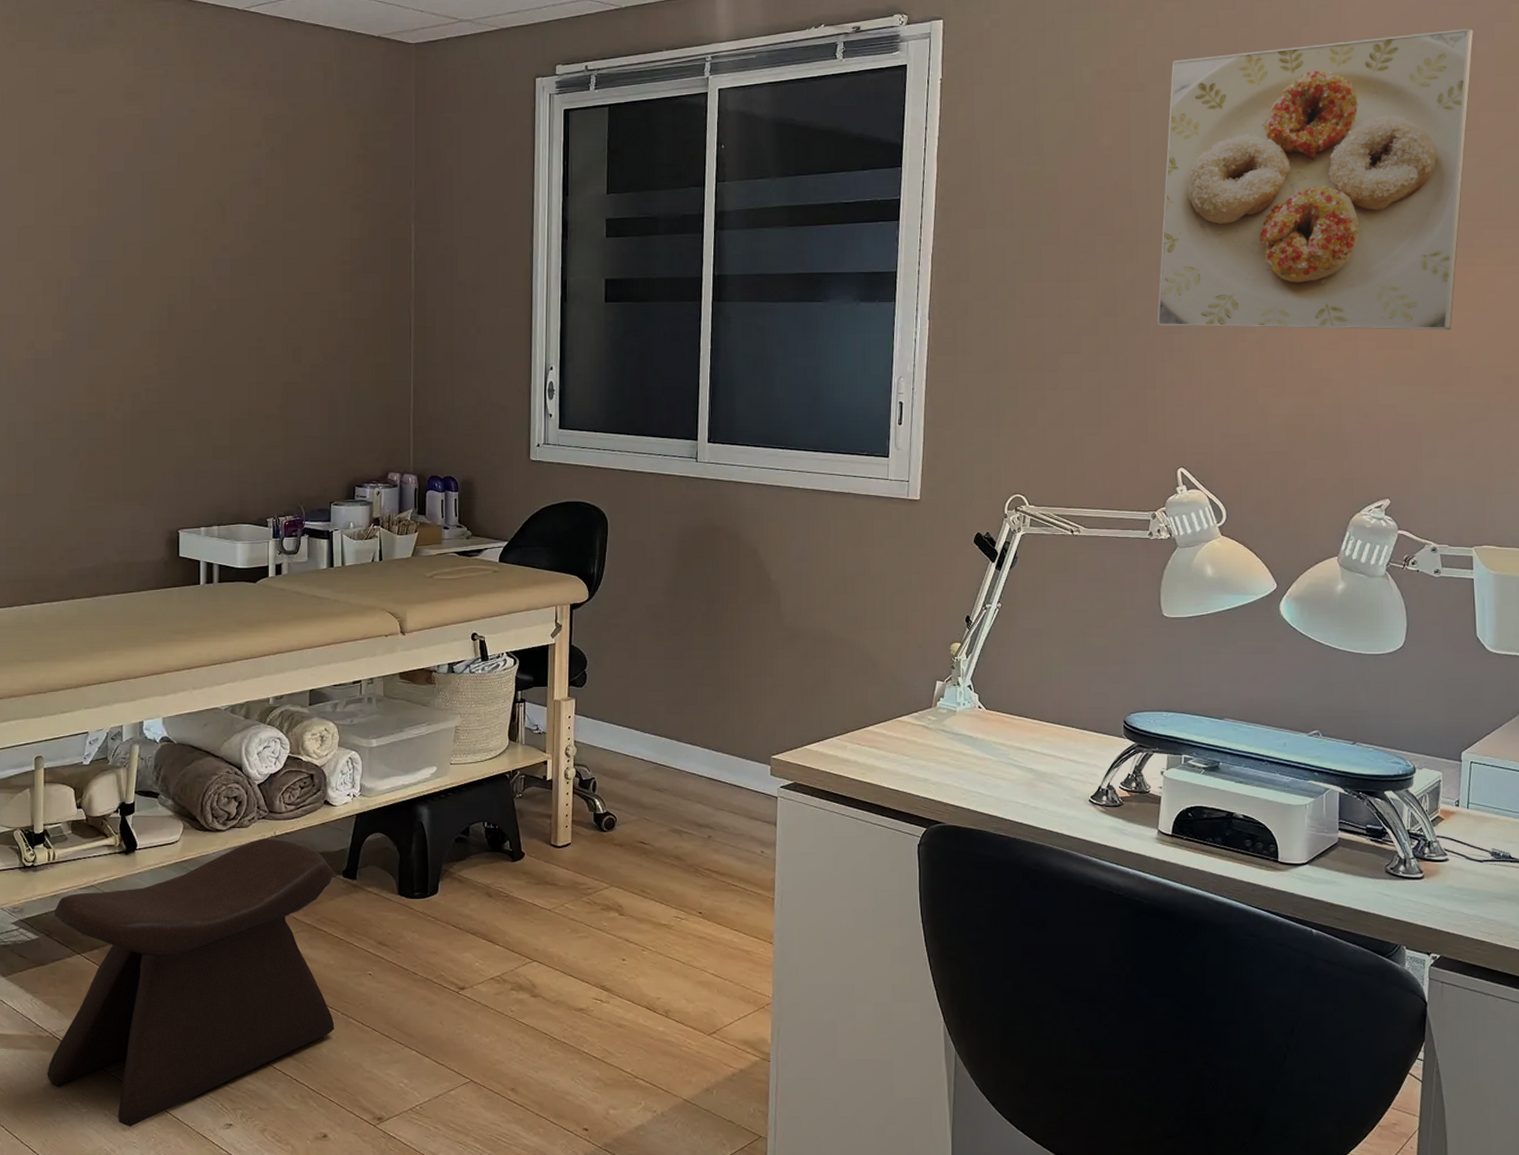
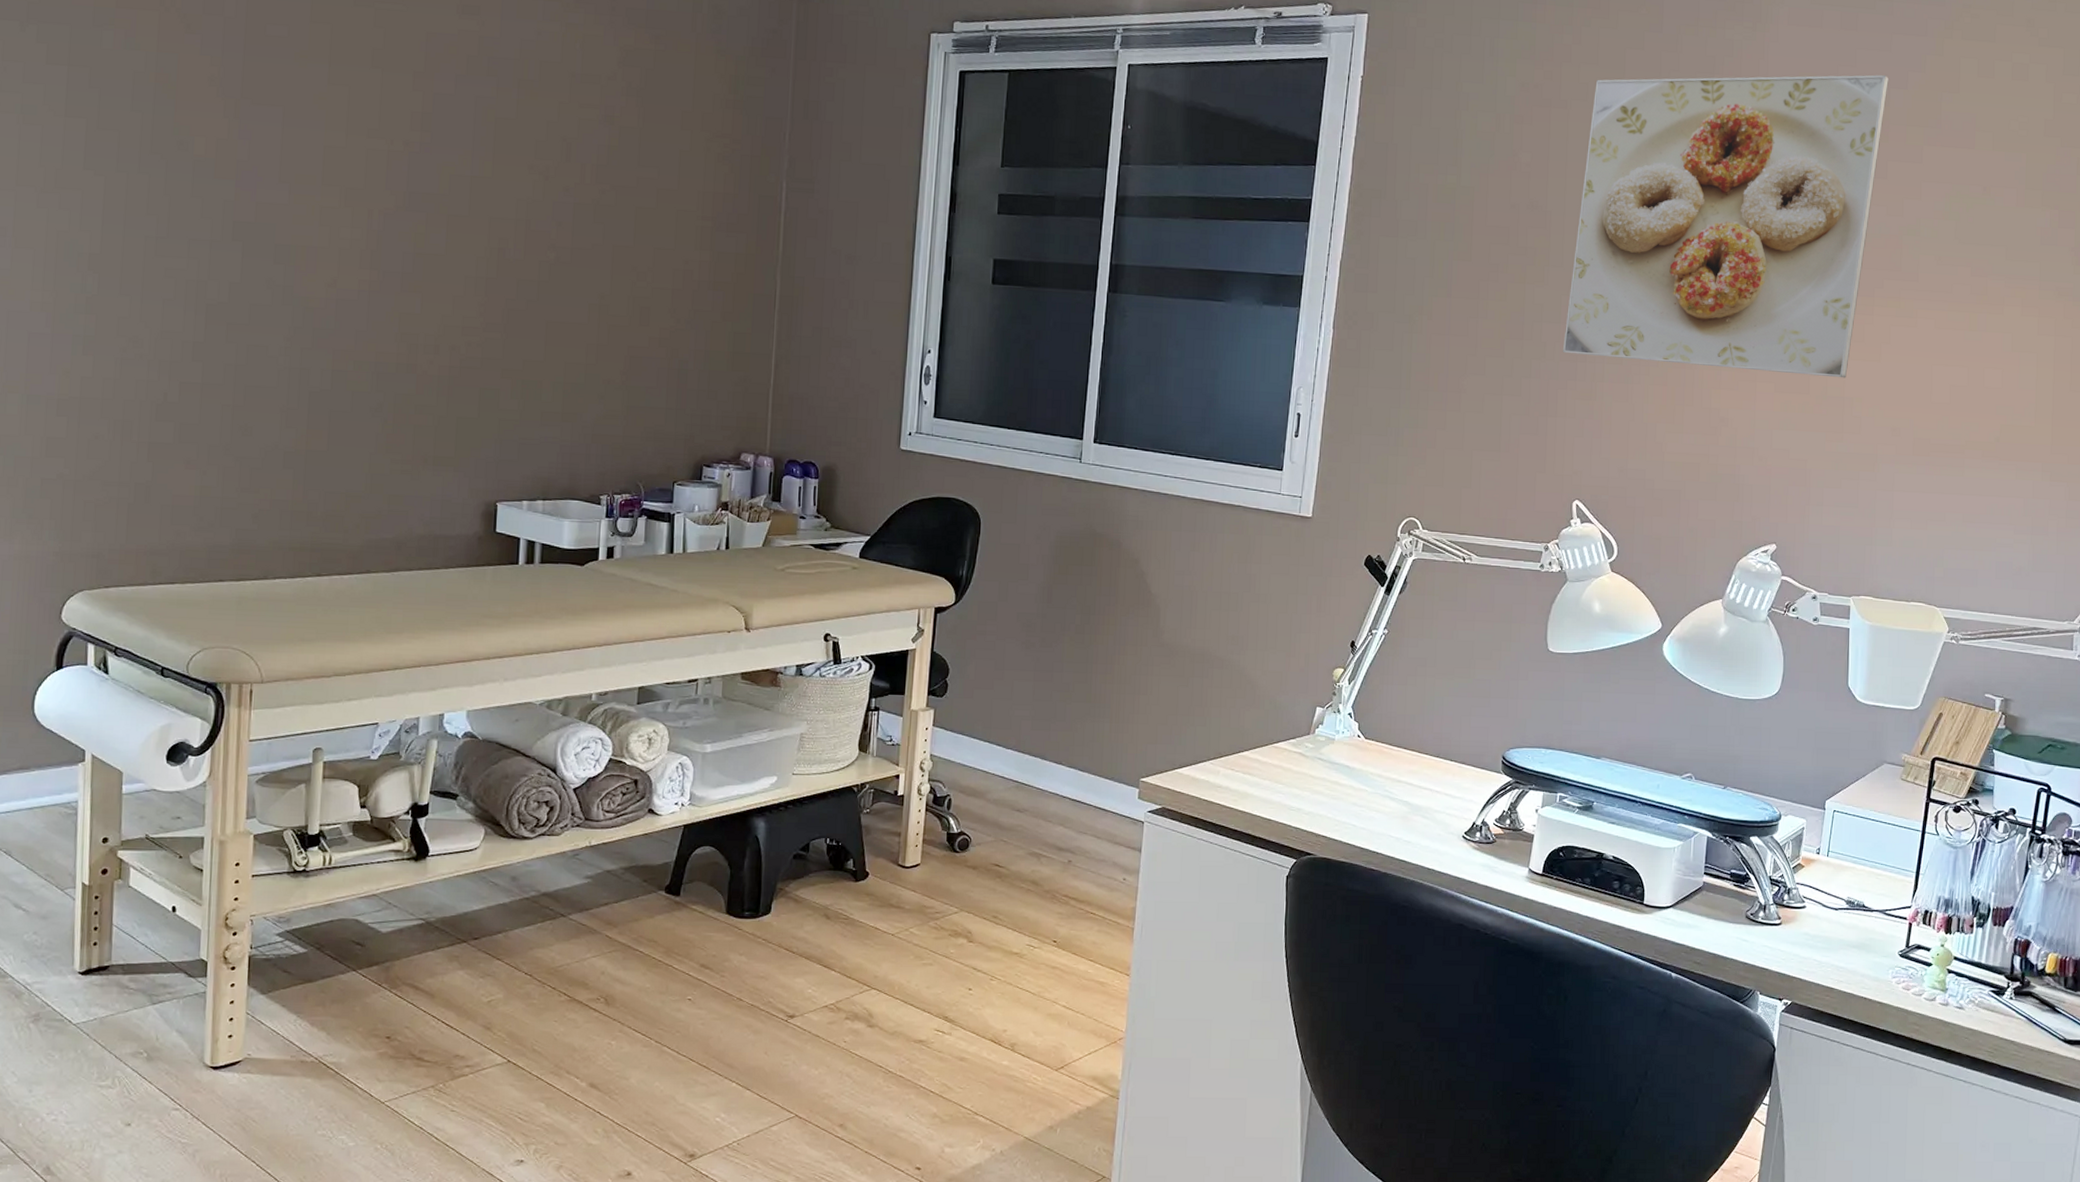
stool: present [47,838,335,1127] -> none [309,848,655,1163]

